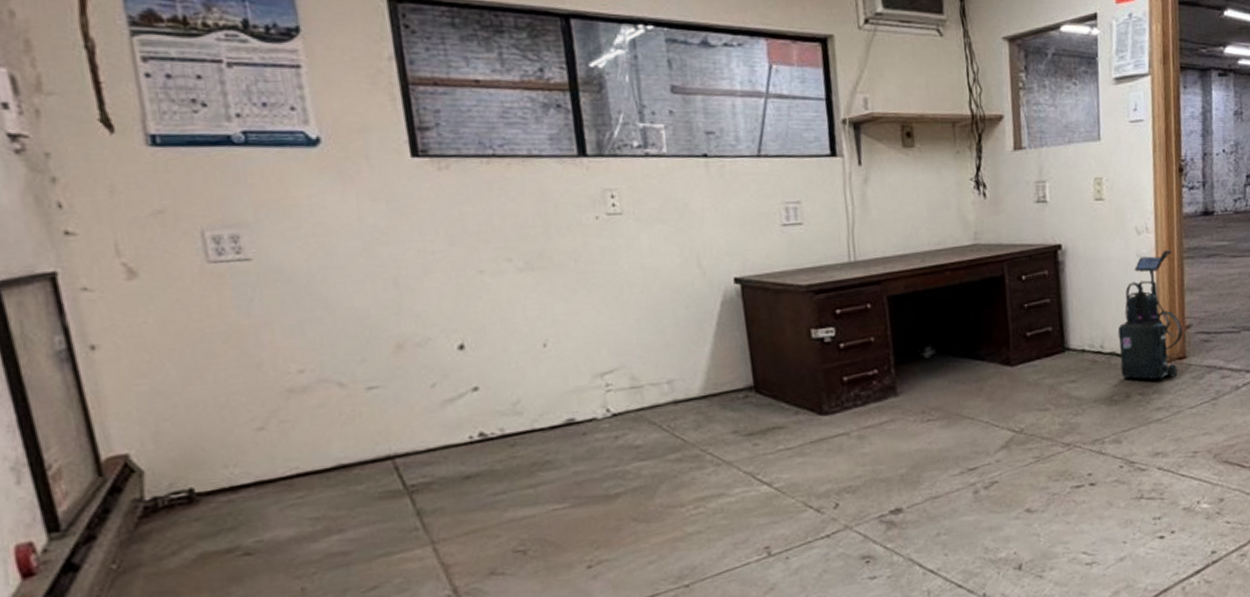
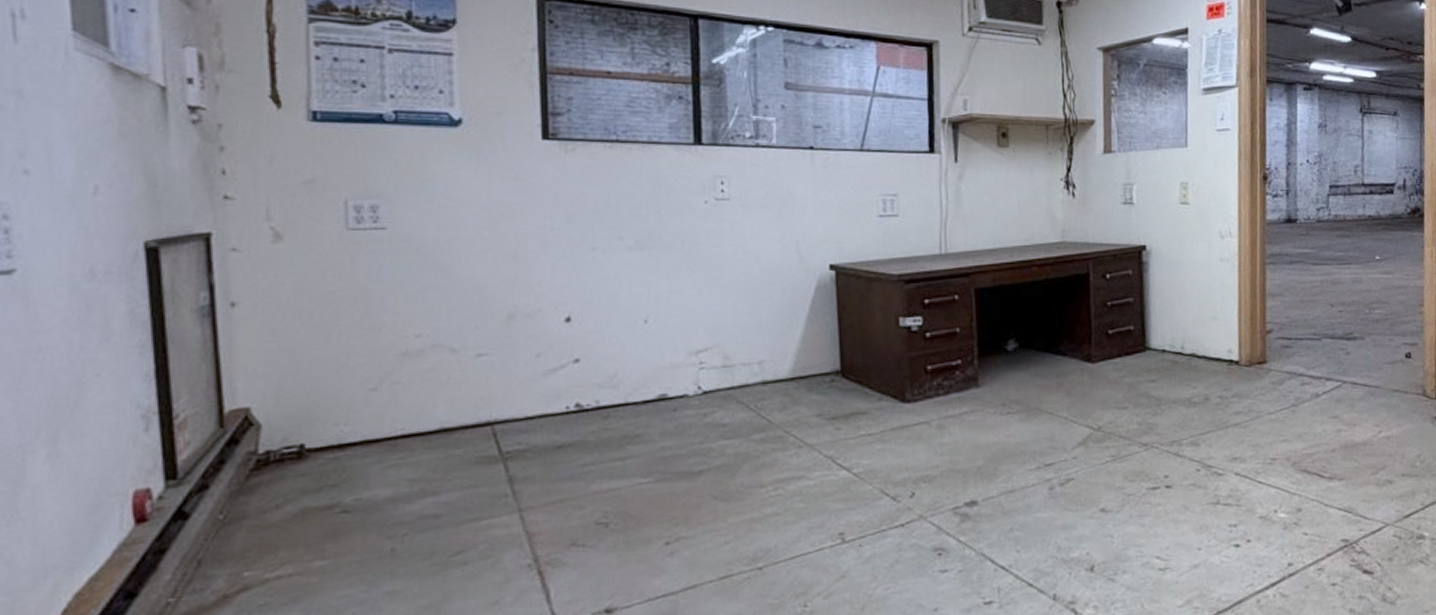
vacuum cleaner: present [1117,249,1183,380] -> none [1198,254,1263,383]

